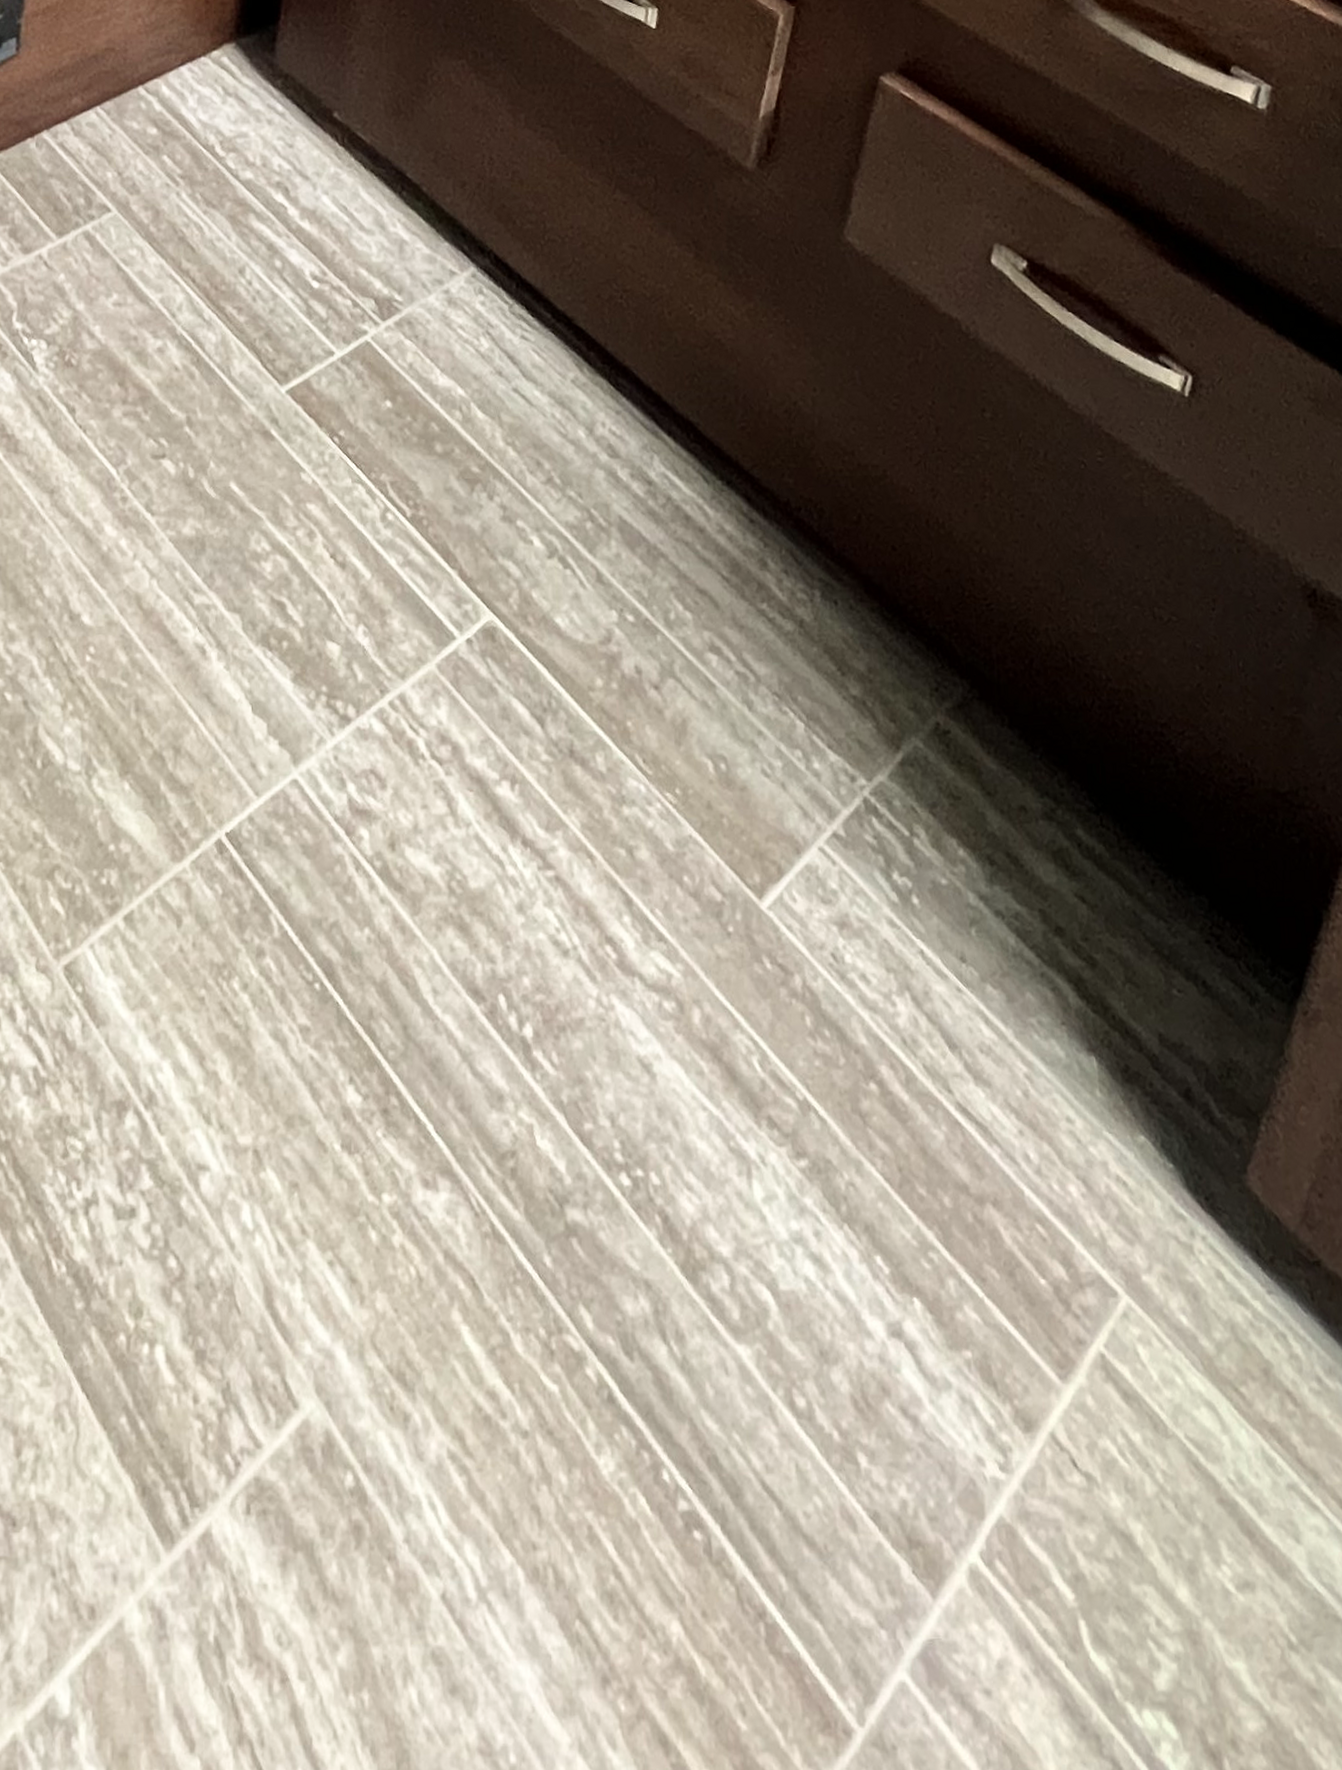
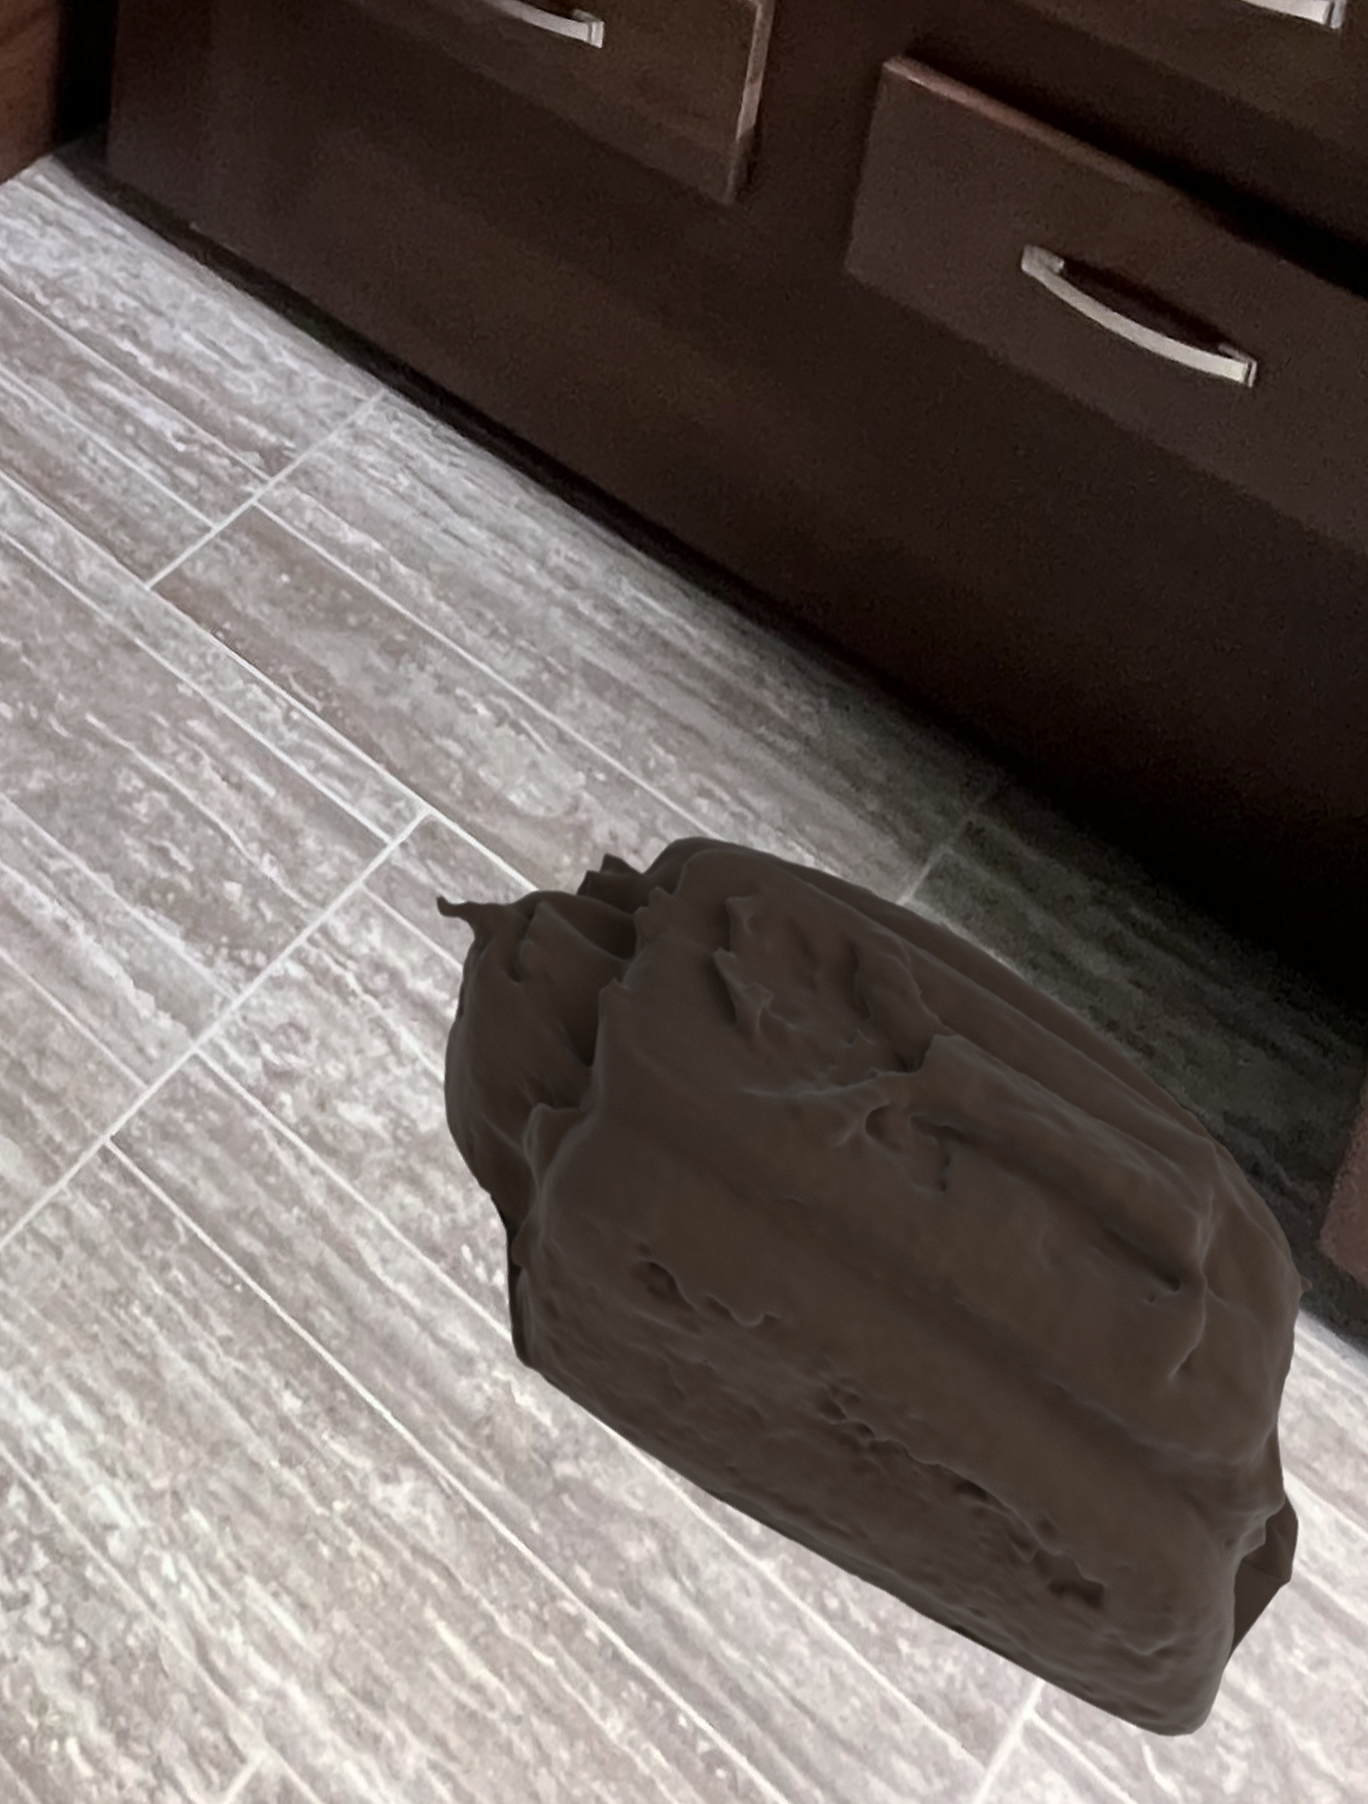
duffel bag: none [490,683,1241,1622] -> present [435,835,1314,1738]

